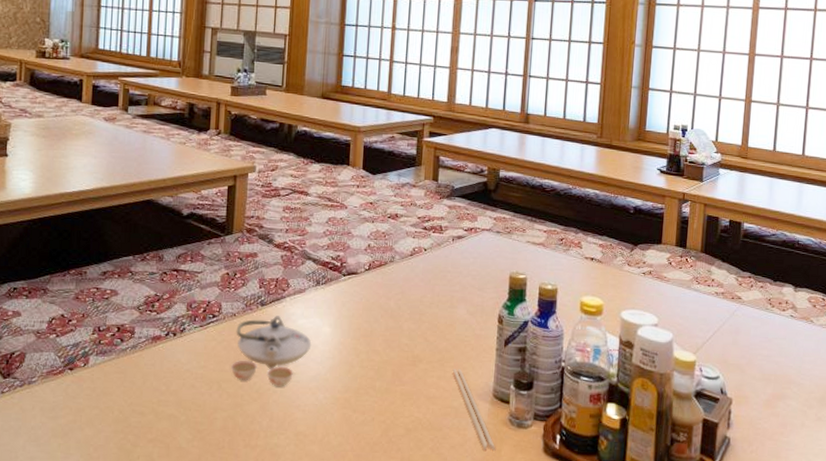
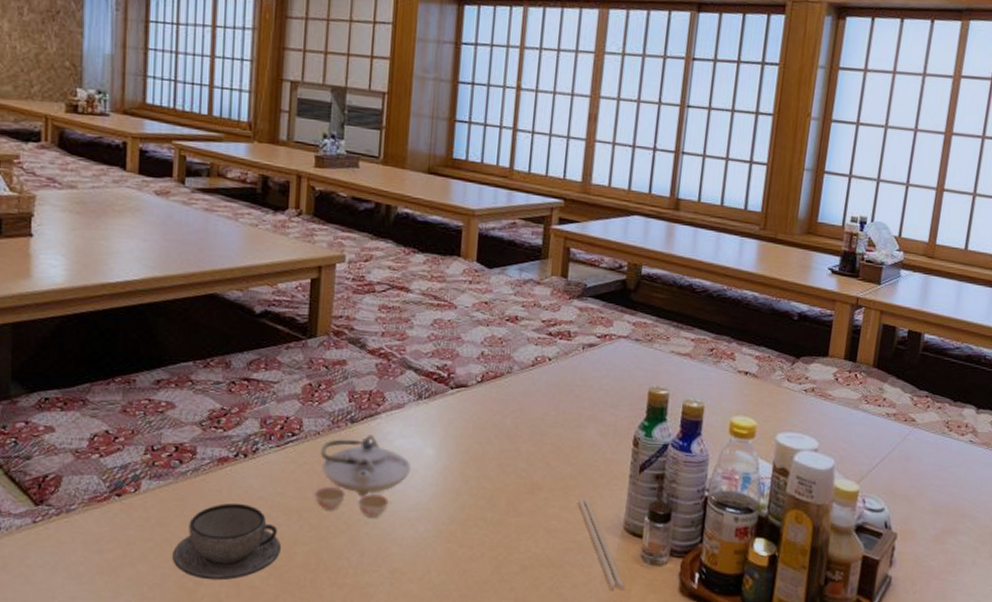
teacup: none [114,375,204,443] -> present [172,503,282,581]

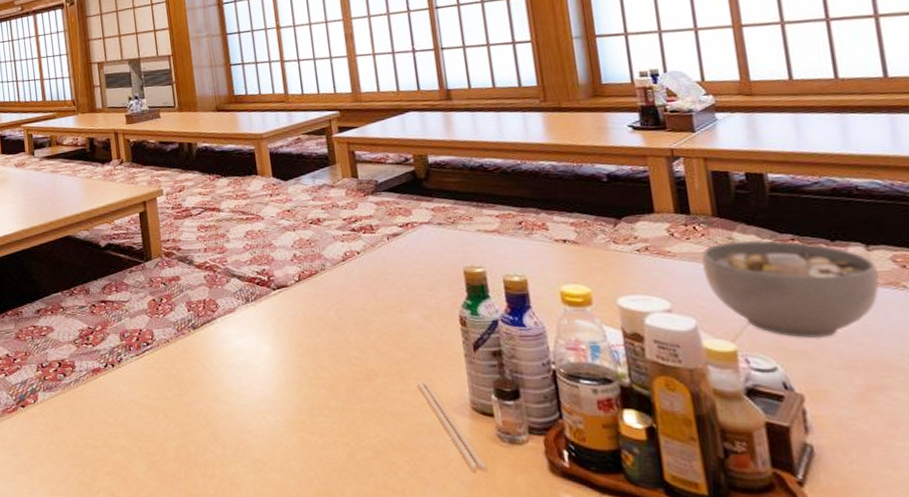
teacup: present [172,503,282,581] -> none [70,406,156,475]
teapot: present [314,435,412,518] -> none [172,338,253,413]
soup bowl: none [852,392,979,485] -> present [701,239,880,338]

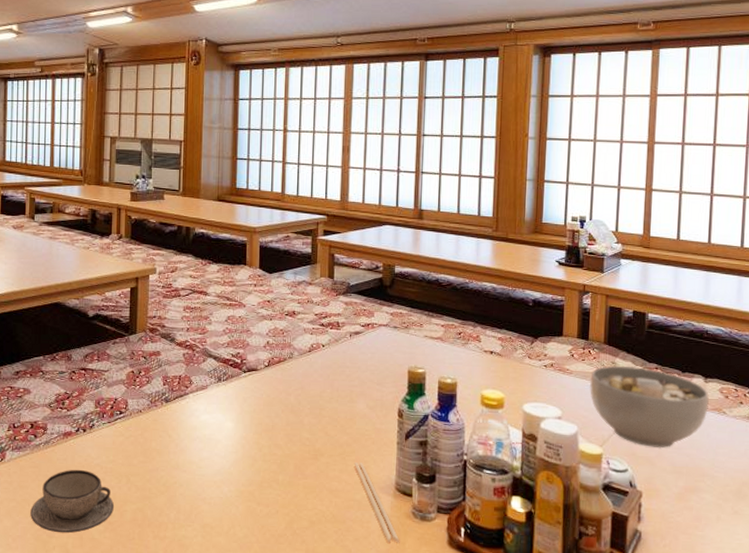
teacup: none [70,406,156,475] -> present [30,469,115,534]

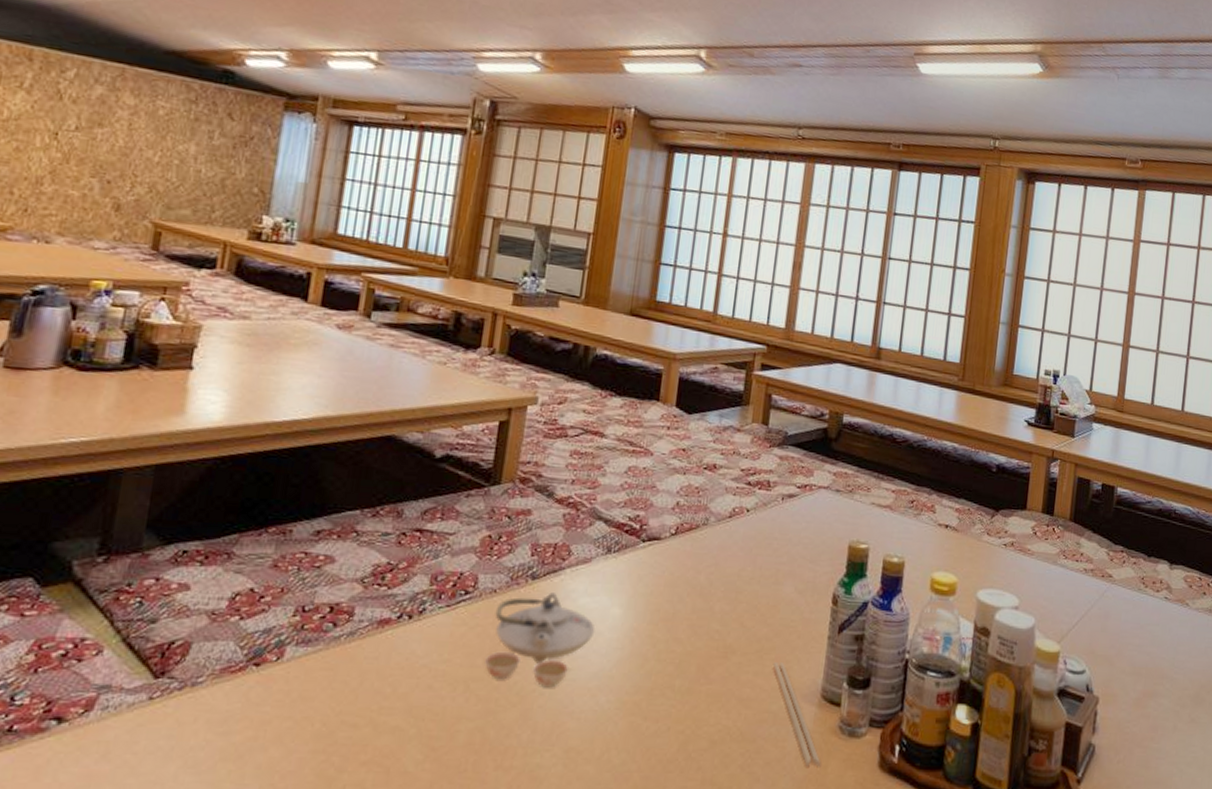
teacup: present [30,469,115,534] -> none [312,672,443,766]
teapot: none [139,412,215,481] -> present [485,593,596,688]
soup bowl: present [589,366,709,448] -> none [1051,547,1173,645]

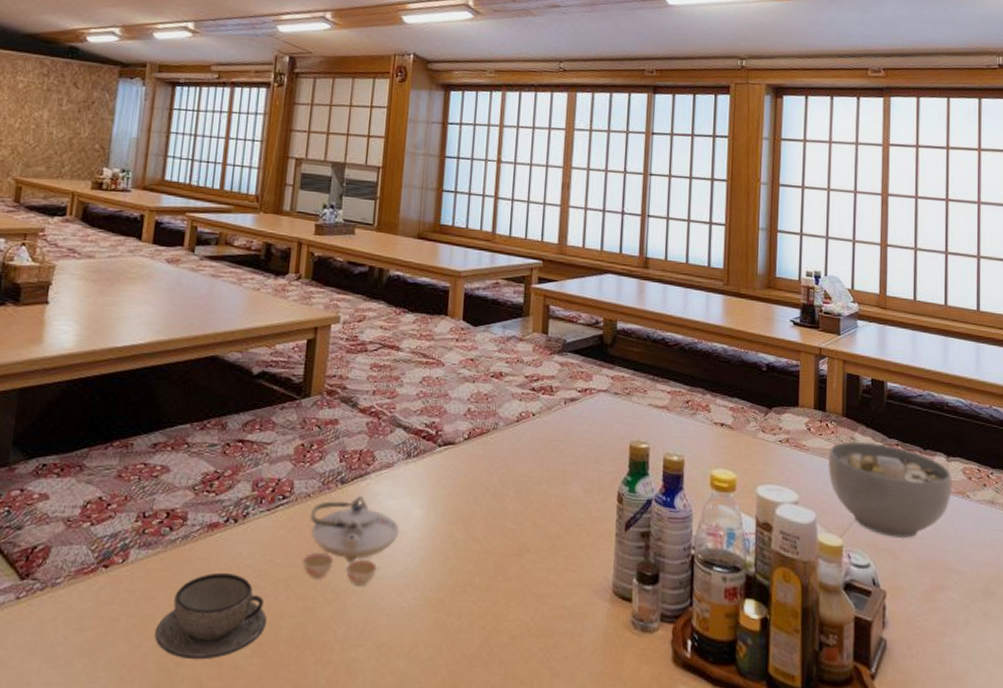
teacup: none [312,672,443,766] -> present [155,572,267,660]
chopsticks: present [773,662,821,767] -> none [566,559,617,662]
soup bowl: none [1051,547,1173,645] -> present [827,442,952,538]

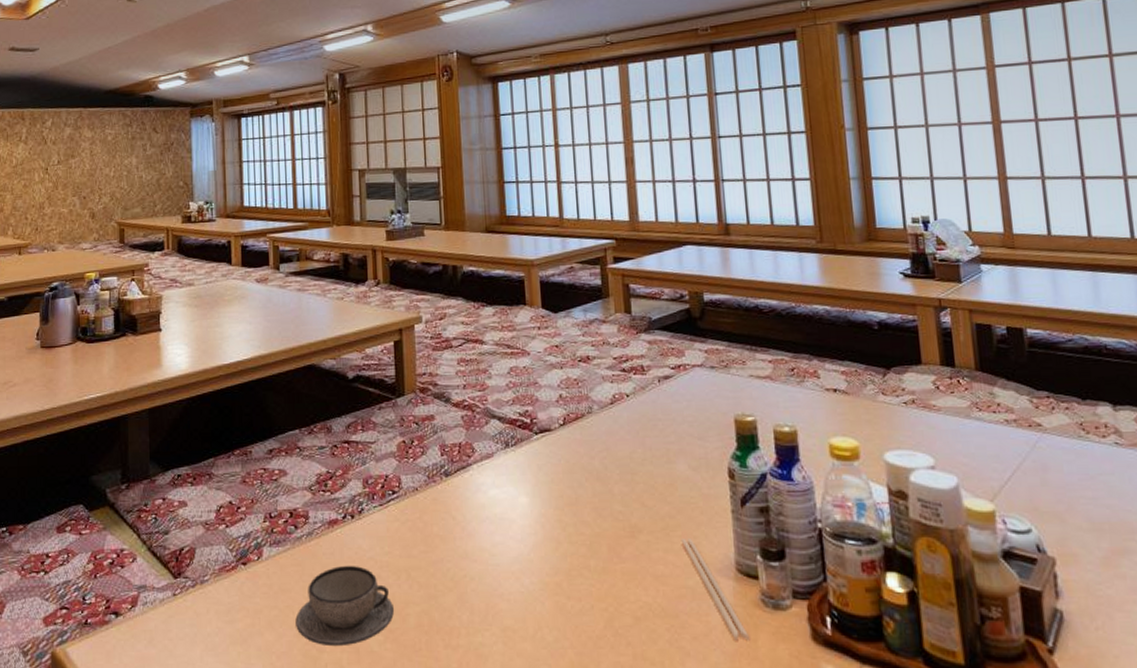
teapot: present [302,496,400,586] -> none [419,487,509,573]
chopsticks: none [566,559,617,662] -> present [682,539,750,641]
soup bowl: present [827,442,952,538] -> none [964,396,1125,499]

